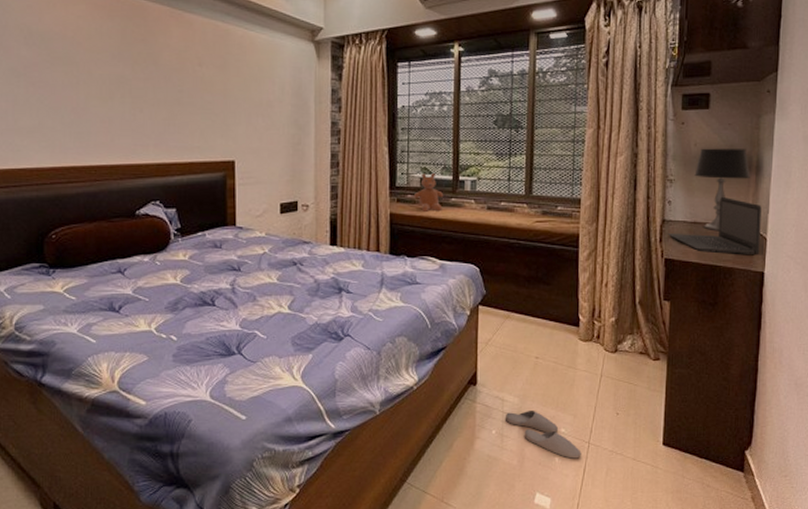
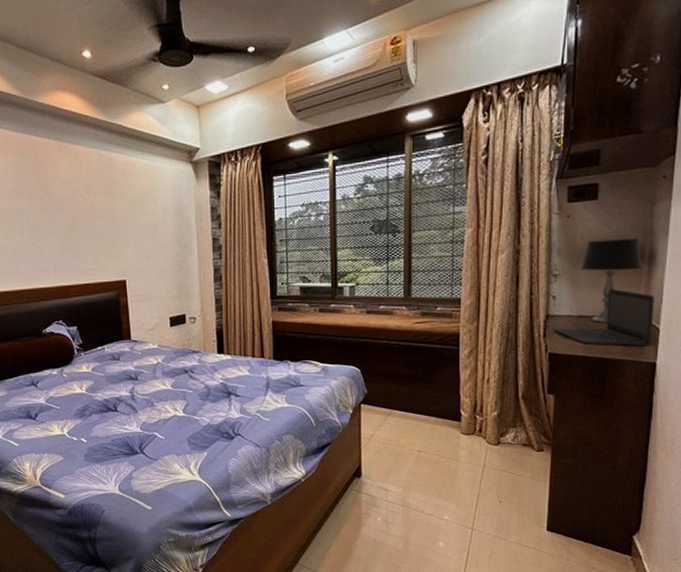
teddy bear: present [414,173,444,212] -> none [295,282,324,318]
slippers: present [506,411,581,459] -> none [390,500,465,543]

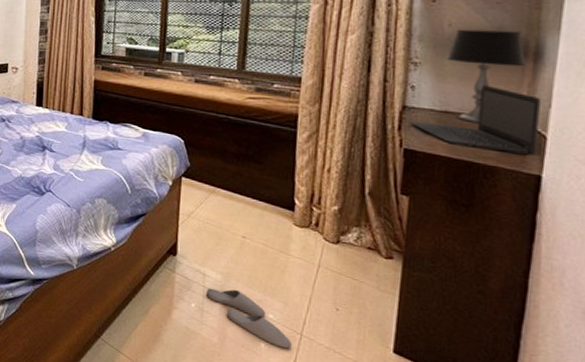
slippers: none [390,500,465,543] -> present [207,288,292,349]

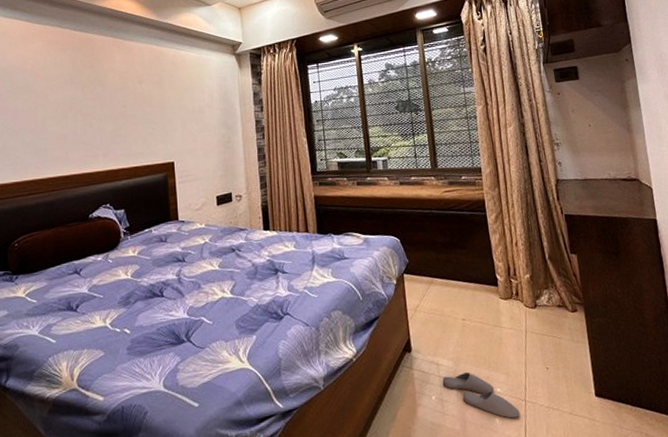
laptop: present [409,84,541,155] -> none [563,154,649,206]
table lamp: present [447,29,526,124] -> none [577,111,626,186]

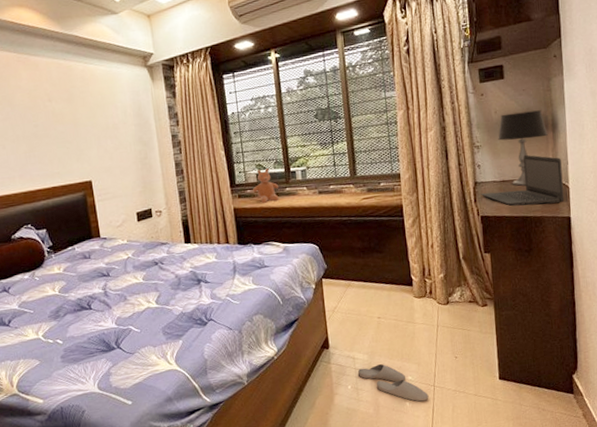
teddy bear: none [334,157,360,192] -> present [253,168,279,203]
laptop: none [563,154,649,206] -> present [481,154,564,207]
table lamp: none [577,111,626,186] -> present [498,110,548,187]

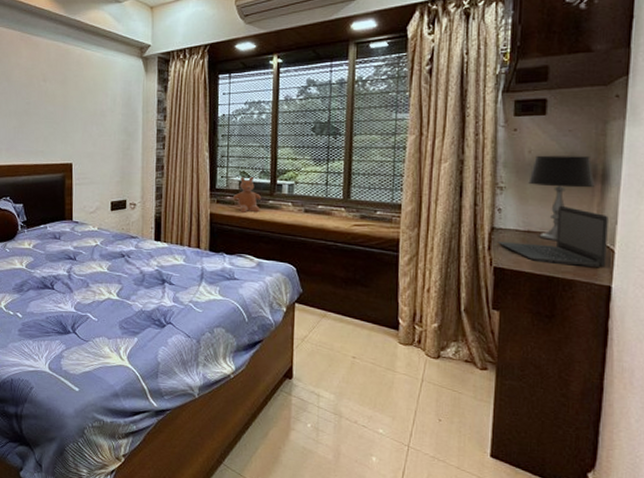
slippers: present [358,364,429,402] -> none [321,408,400,461]

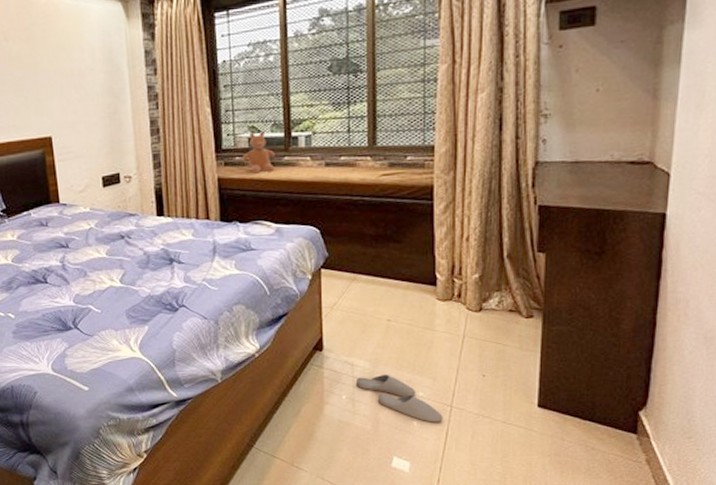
slippers: none [321,408,400,461] -> present [357,375,443,423]
laptop: present [497,205,608,268] -> none [542,128,664,196]
table lamp: present [528,155,595,242] -> none [576,69,649,171]

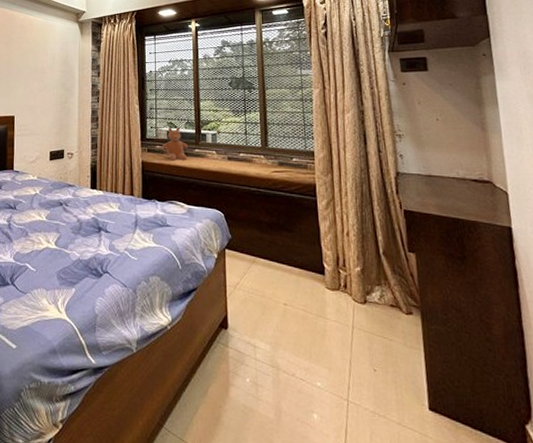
slippers: present [357,375,443,423] -> none [259,360,341,418]

